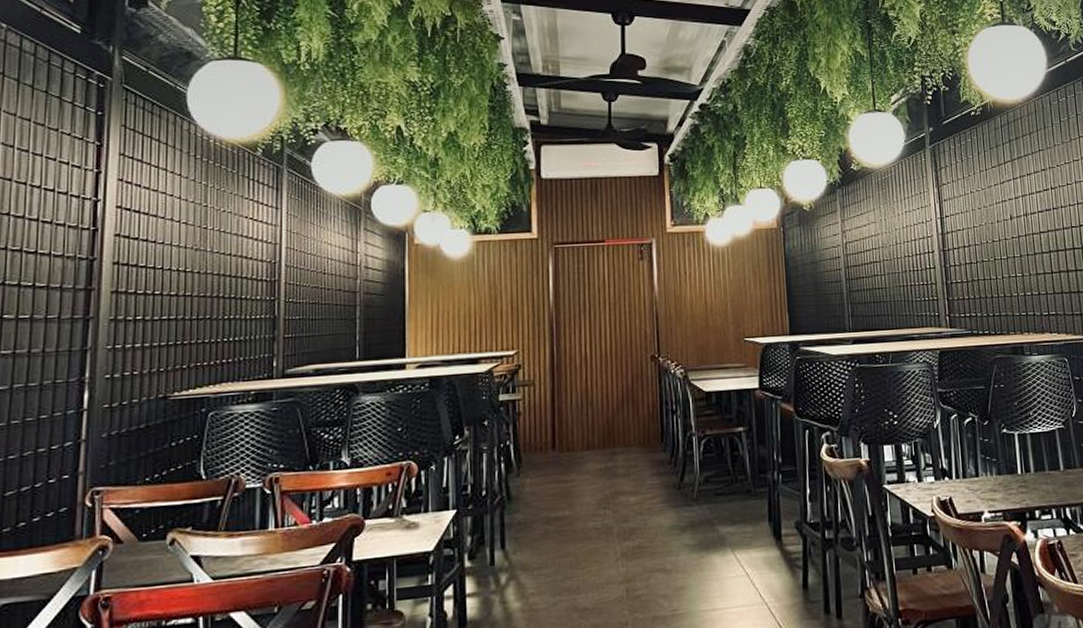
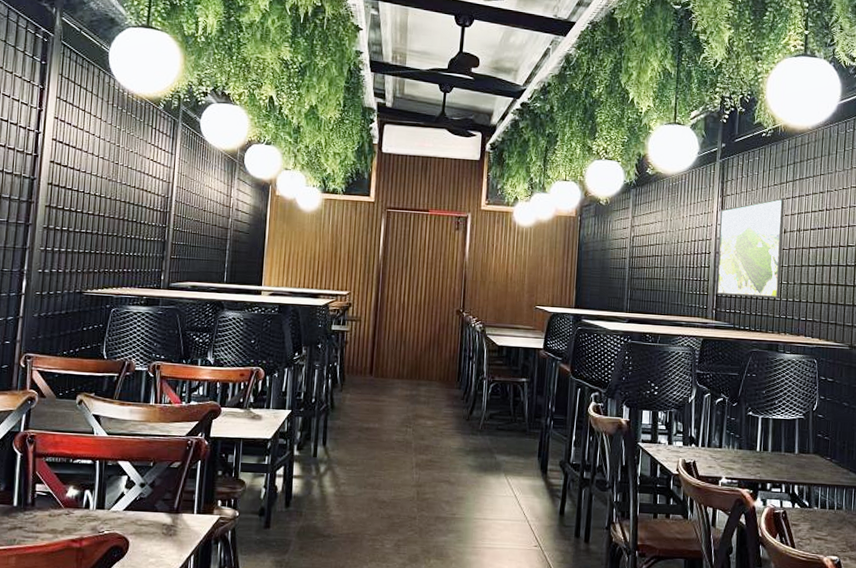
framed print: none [938,180,1017,298] -> present [716,197,785,299]

